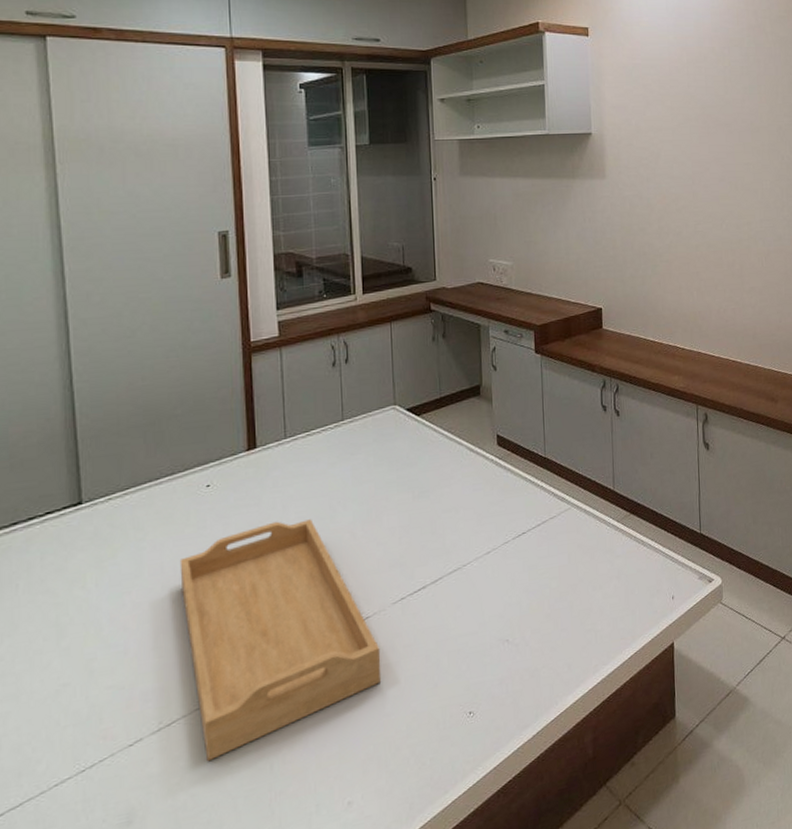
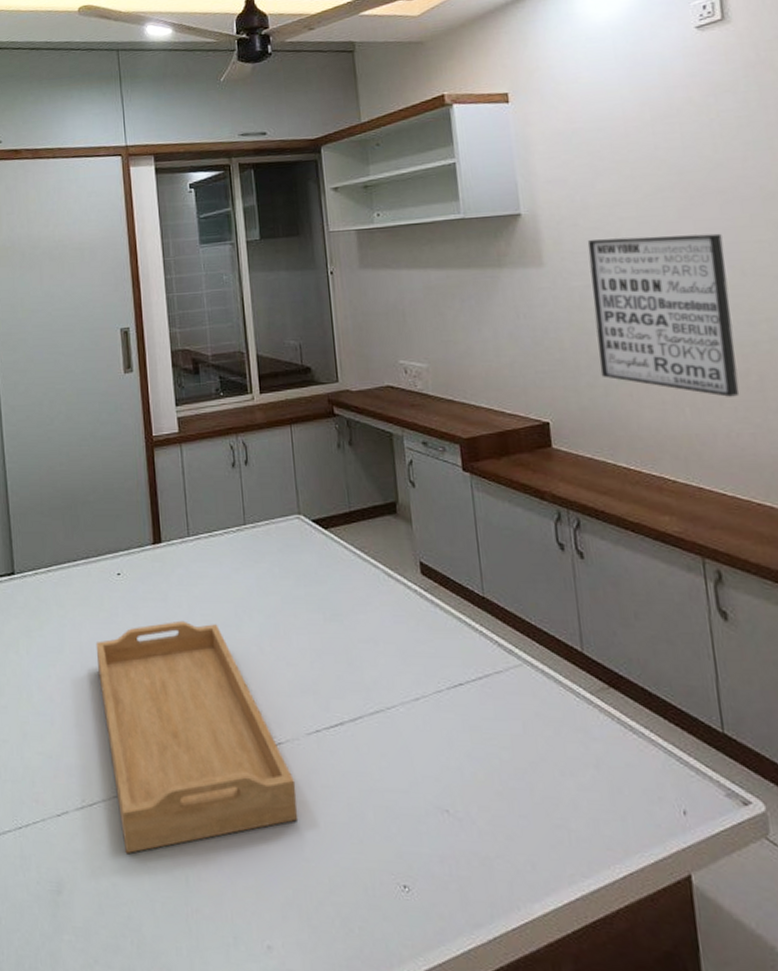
wall art: none [638,156,728,282] -> present [587,233,740,397]

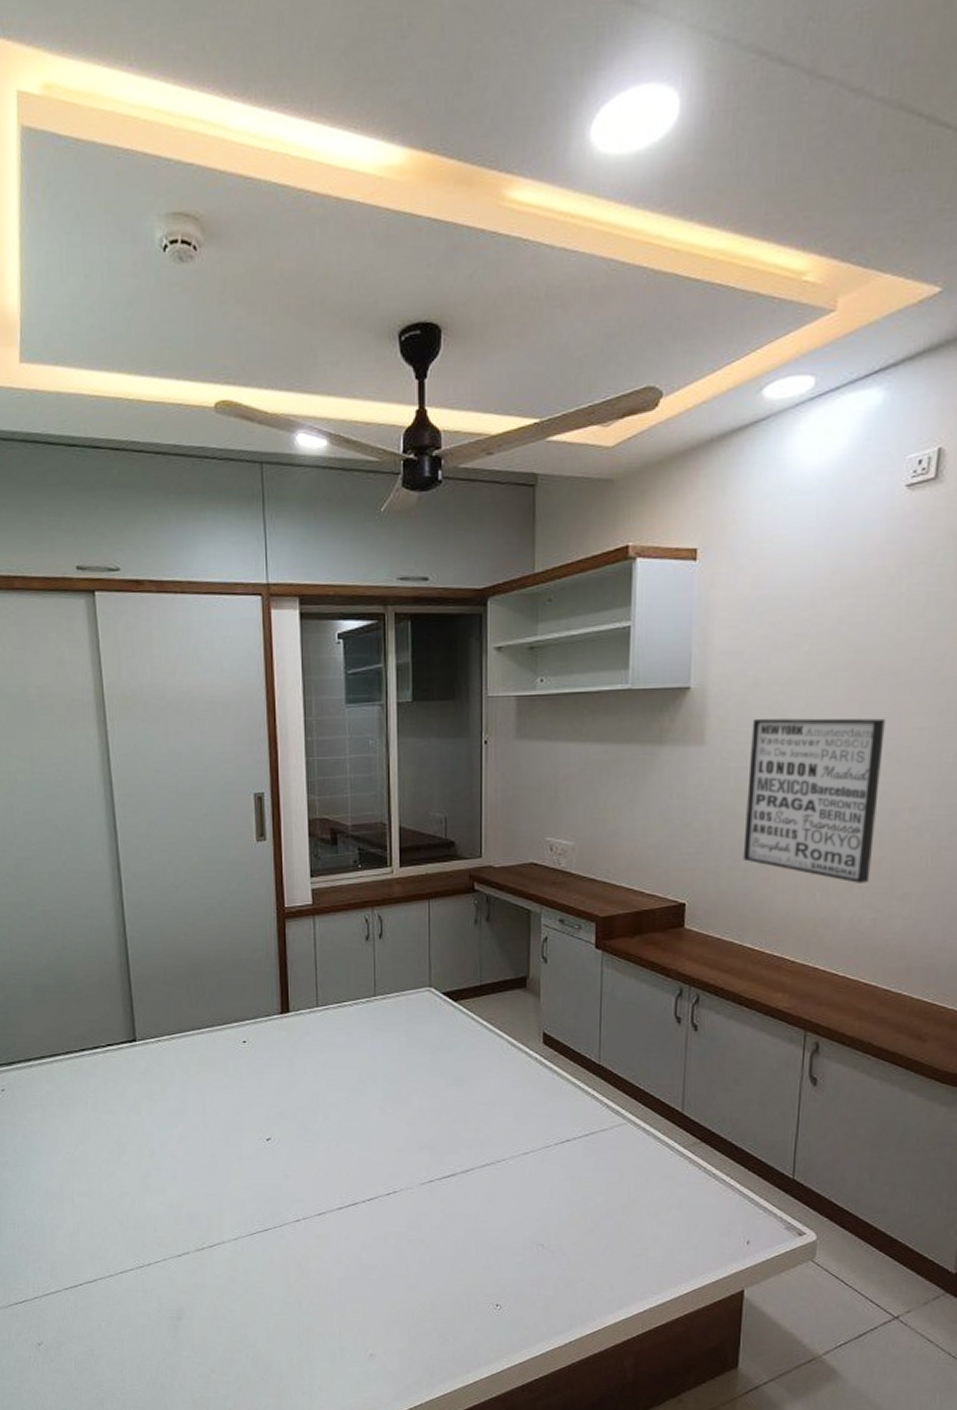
serving tray: present [95,620,299,853] -> none [219,1085,407,1285]

